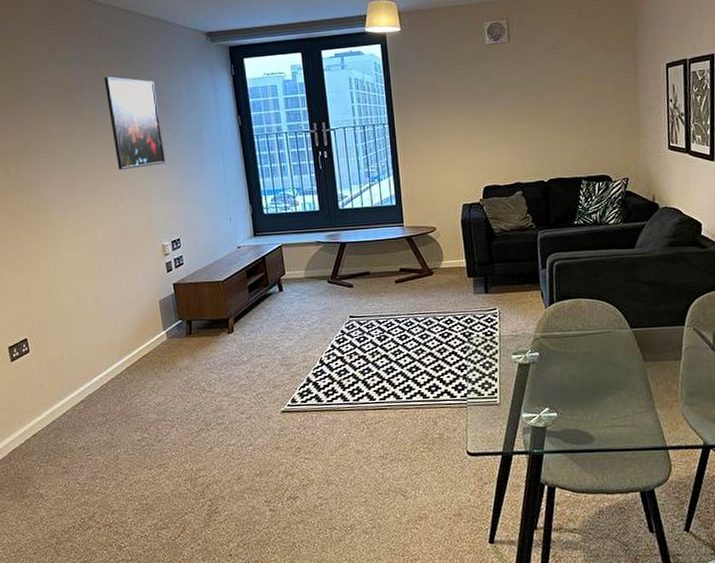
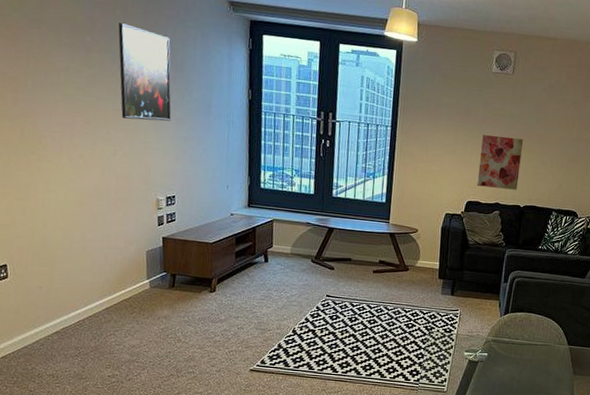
wall art: none [488,108,538,168] -> present [477,135,524,190]

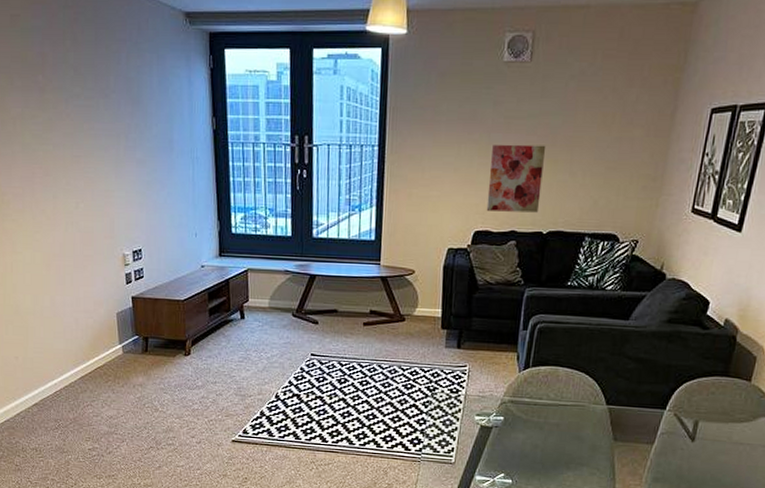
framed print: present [118,22,172,121] -> none [69,54,132,166]

